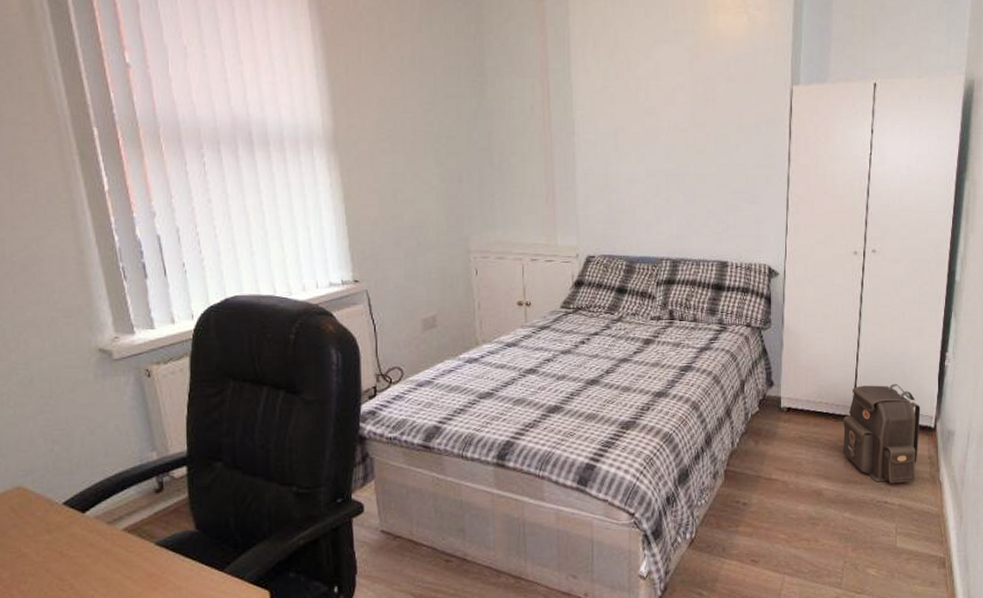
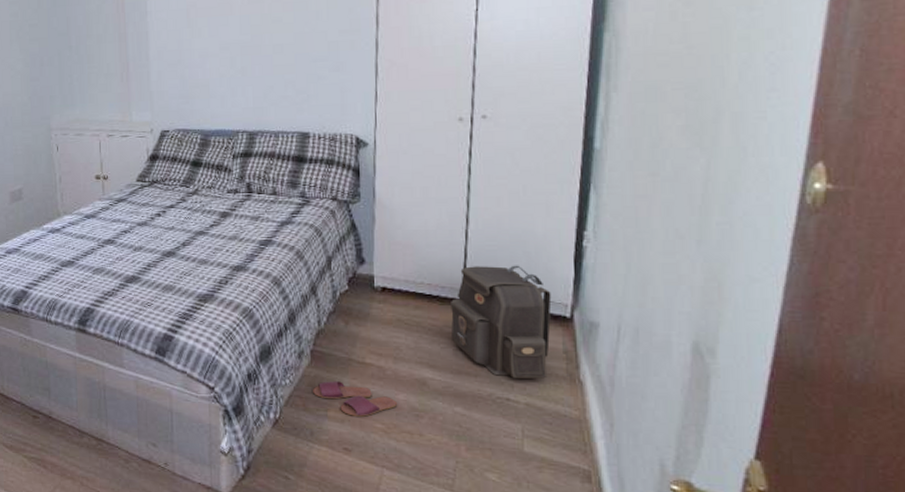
slippers: none [726,498,798,530] -> present [313,381,398,417]

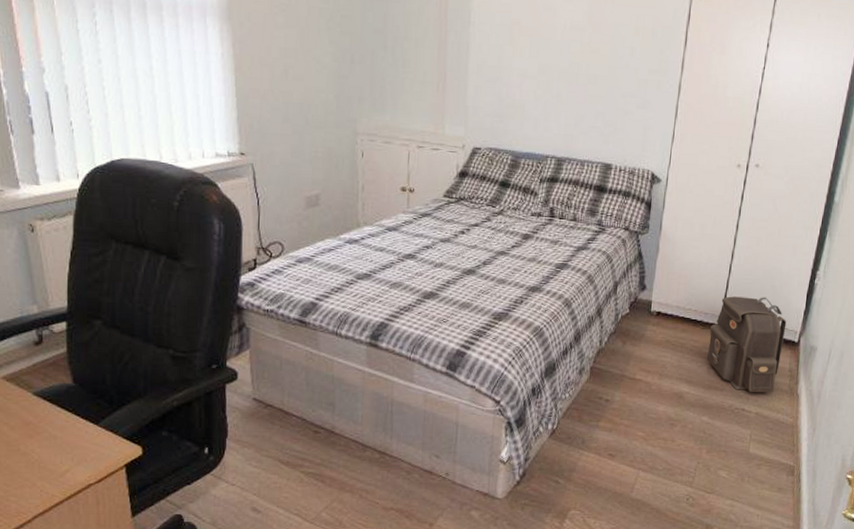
slippers: present [313,381,398,417] -> none [588,395,658,426]

